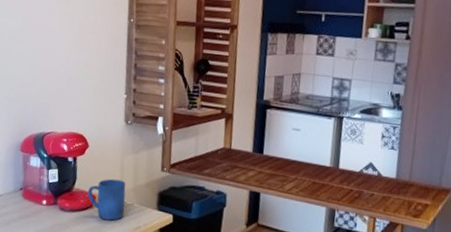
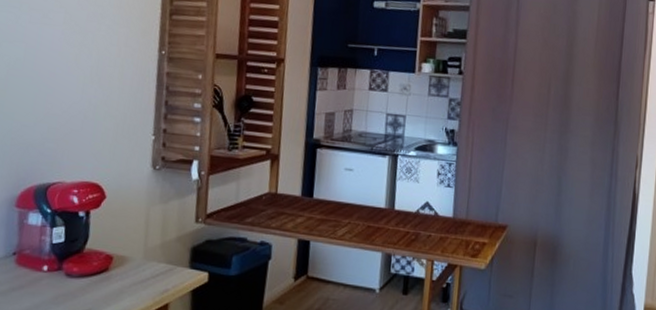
mug: present [88,178,126,221] -> none [103,234,152,285]

